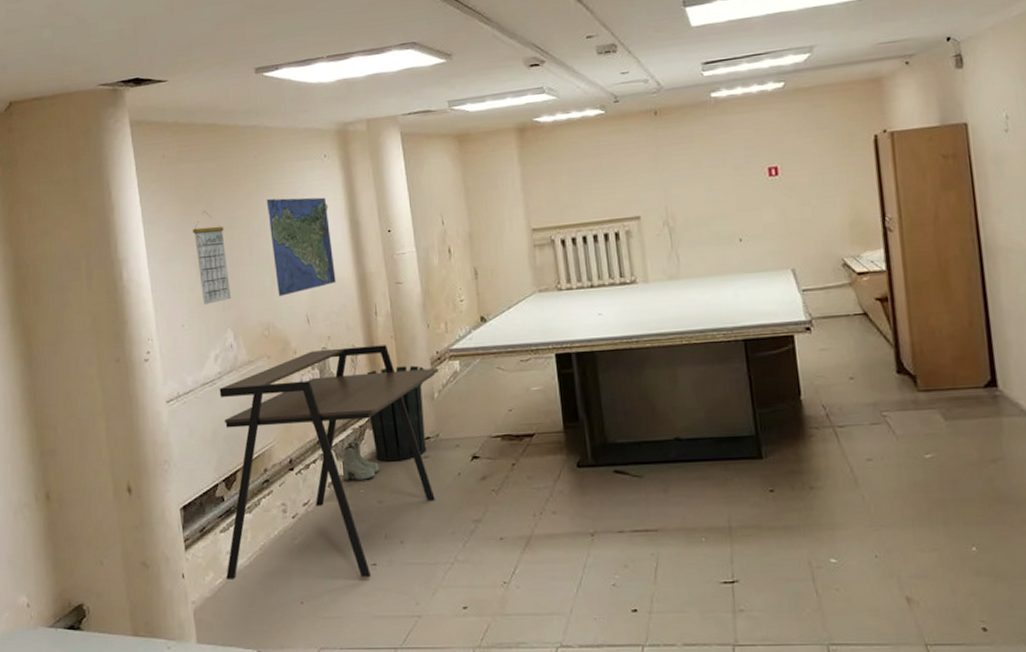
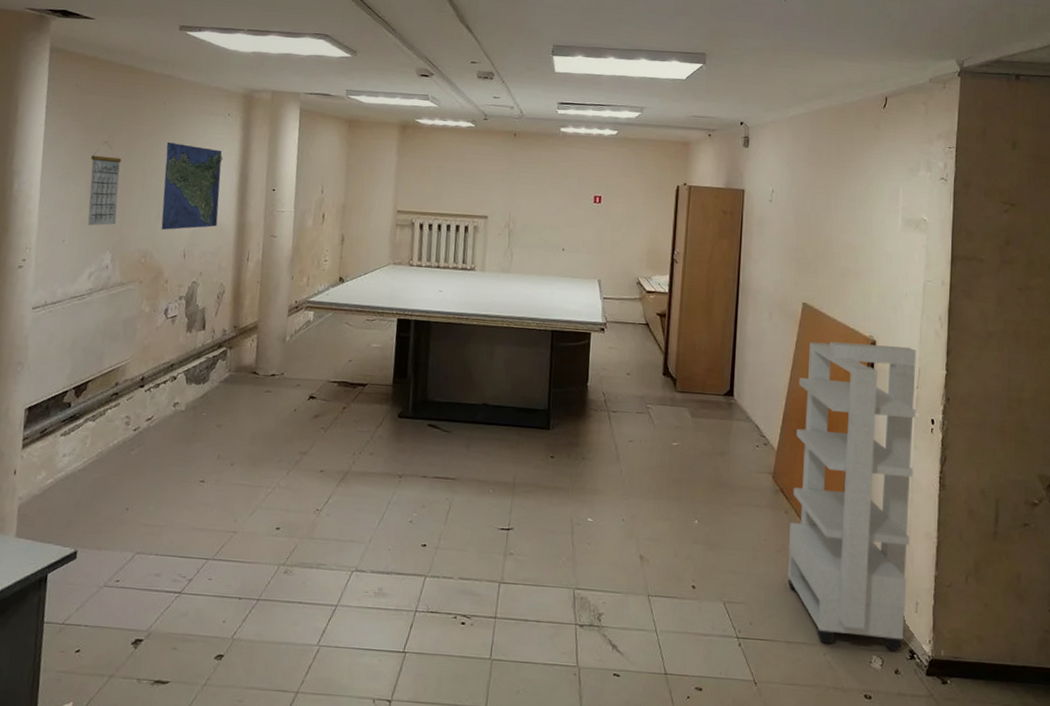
desk: present [219,345,438,579] -> none [57,283,294,492]
boots: present [340,442,379,481] -> none [188,369,225,405]
waste bin: present [366,365,427,462] -> none [223,308,282,392]

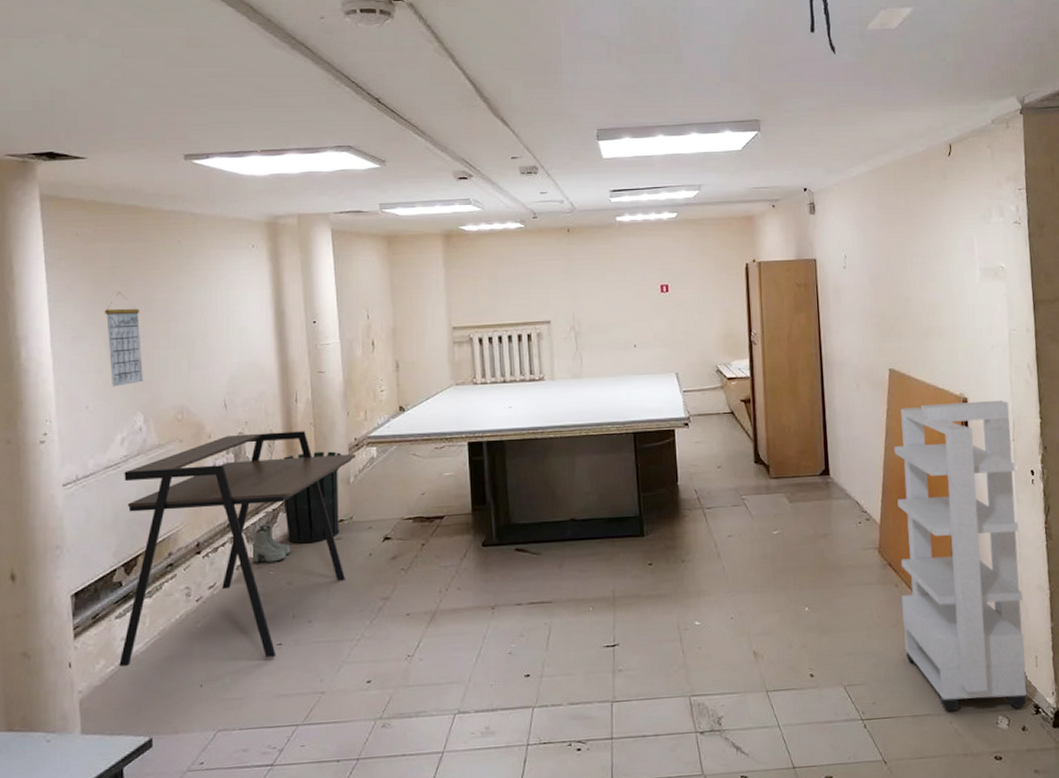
desk: none [57,283,294,492] -> present [119,431,355,666]
map: present [161,142,223,230] -> none [189,284,257,381]
boots: none [188,369,225,405] -> present [250,525,291,563]
waste bin: none [223,308,282,392] -> present [283,451,342,544]

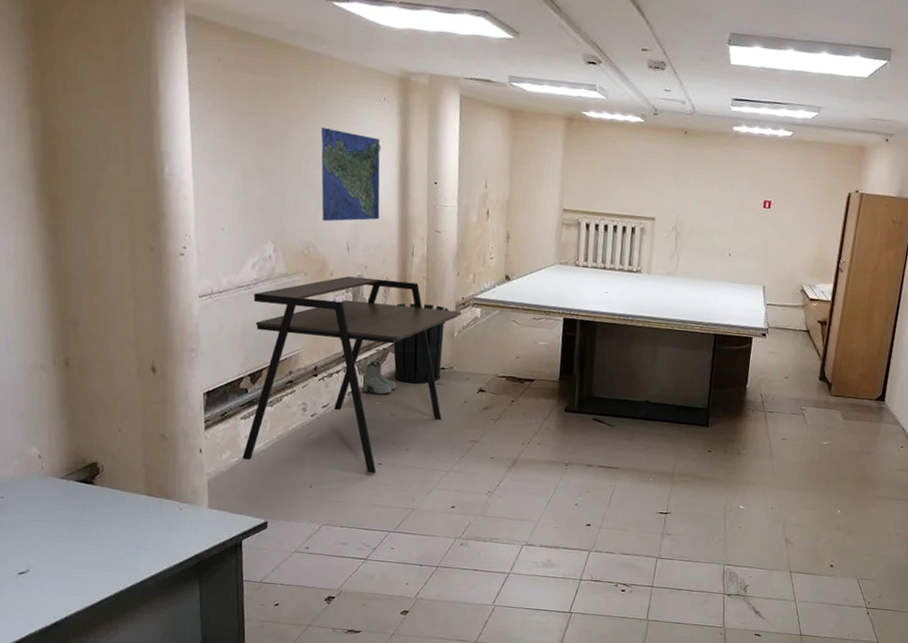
calendar: present [105,292,143,387] -> none [243,124,275,215]
map: none [189,284,257,381] -> present [321,128,382,222]

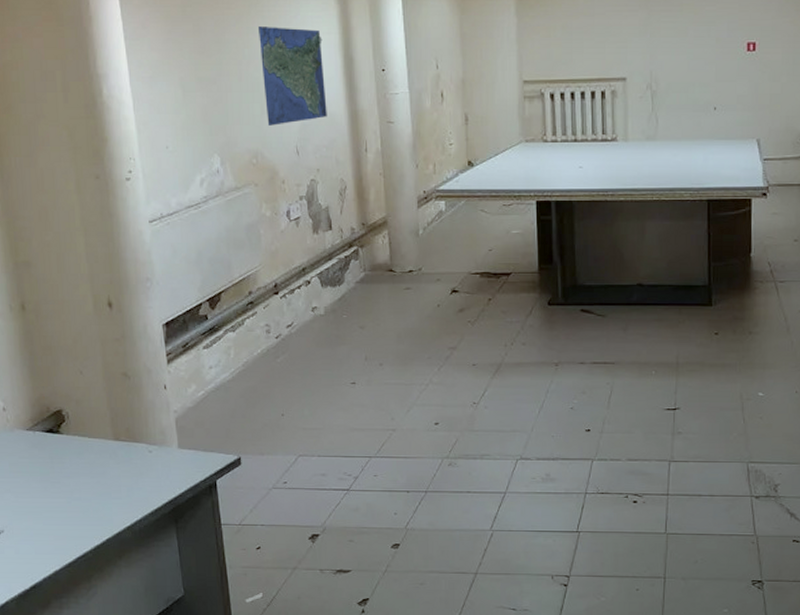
desk: present [242,276,461,473] -> none [205,181,424,394]
boots: present [361,361,396,395] -> none [324,271,363,307]
waste bin: present [393,303,449,383] -> none [354,203,411,291]

